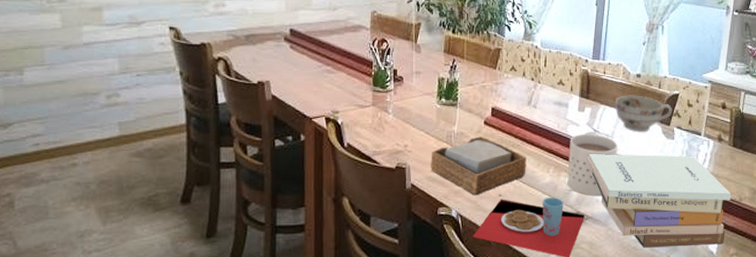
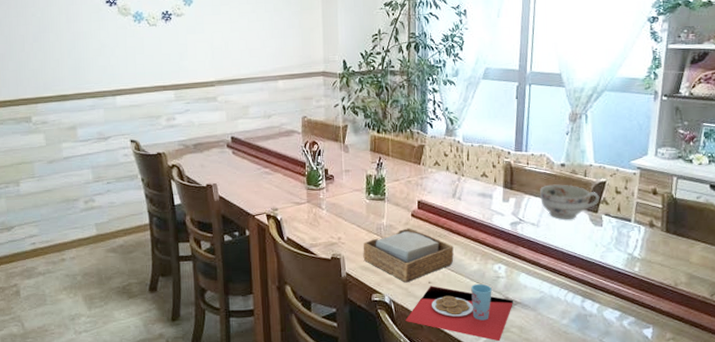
mug: present [567,134,618,196] -> none [494,223,544,282]
books: present [588,153,732,248] -> none [514,241,666,332]

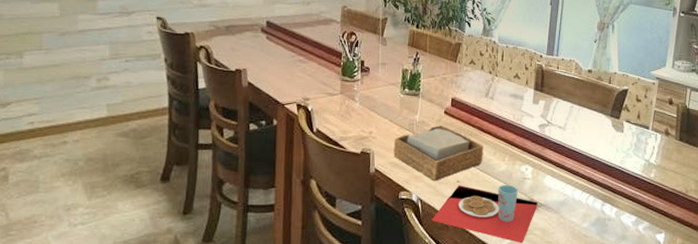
teacup: present [540,184,600,219] -> none [568,89,622,124]

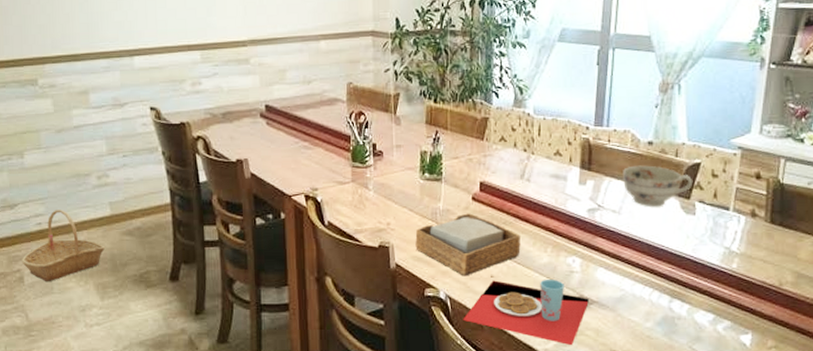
basket: none [8,110,97,181] -> present [22,210,105,282]
teacup: none [568,89,622,124] -> present [623,165,693,206]

